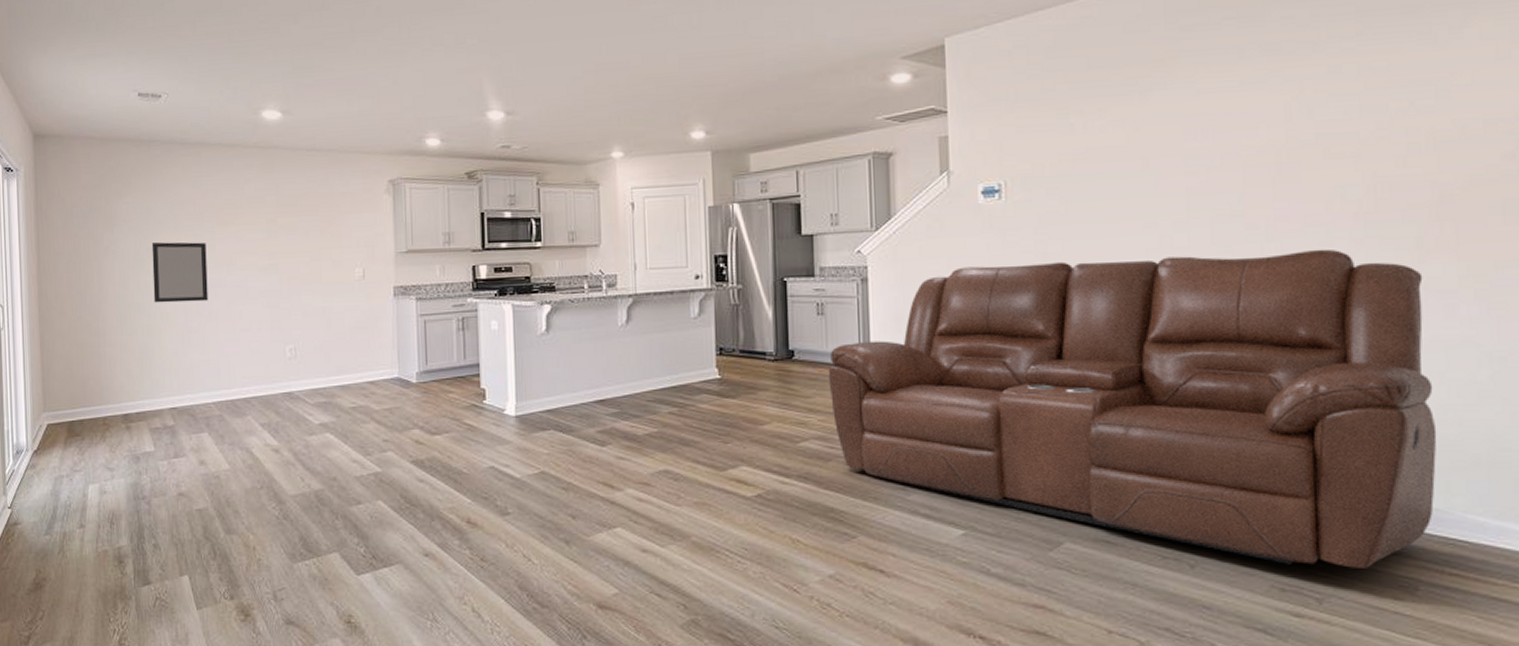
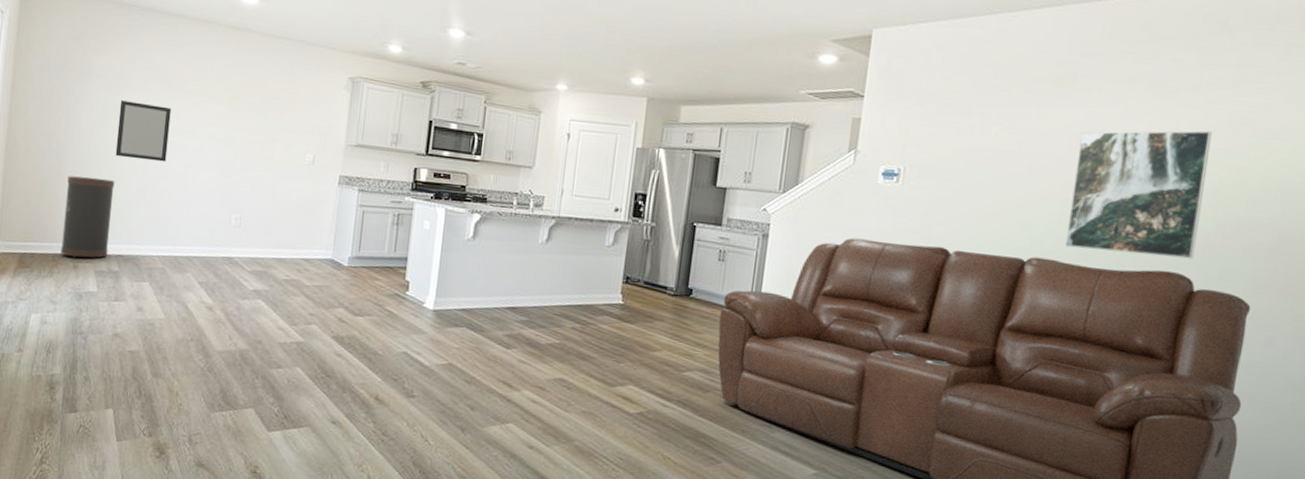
trash can: none [108,328,161,418] -> present [61,175,115,258]
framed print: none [1195,88,1347,241] -> present [1064,130,1213,260]

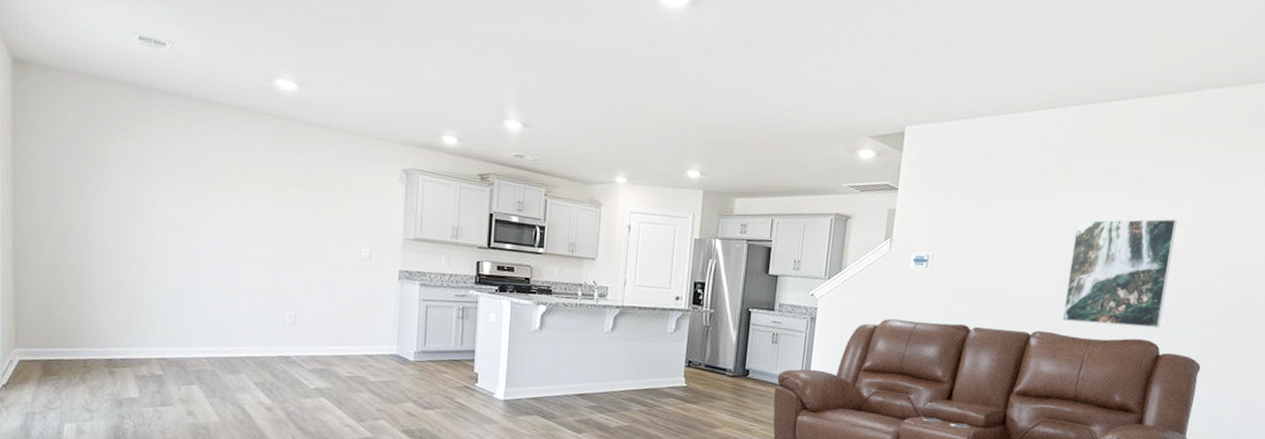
trash can: present [61,175,115,258] -> none [92,275,149,363]
home mirror: present [115,100,171,162] -> none [146,193,207,259]

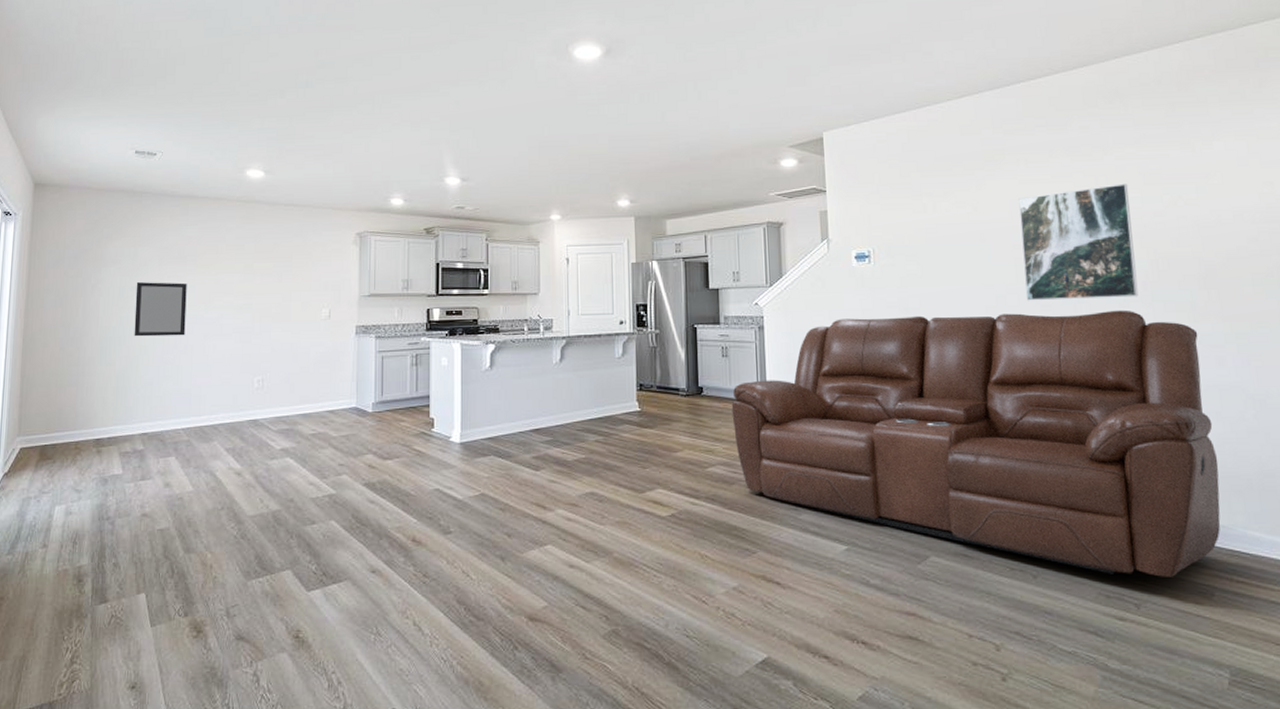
home mirror: none [146,193,207,259] -> present [134,282,187,337]

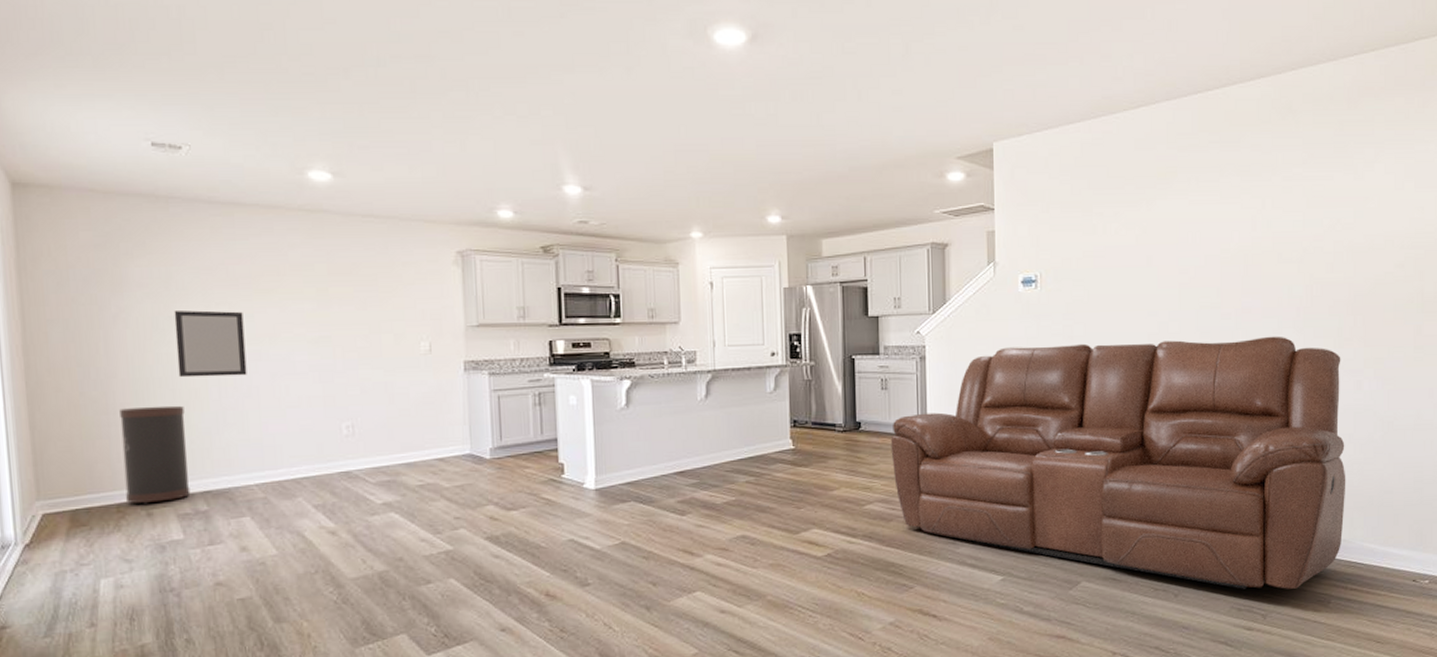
trash can: none [83,359,135,443] -> present [119,405,191,504]
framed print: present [1018,183,1139,301] -> none [1187,206,1292,328]

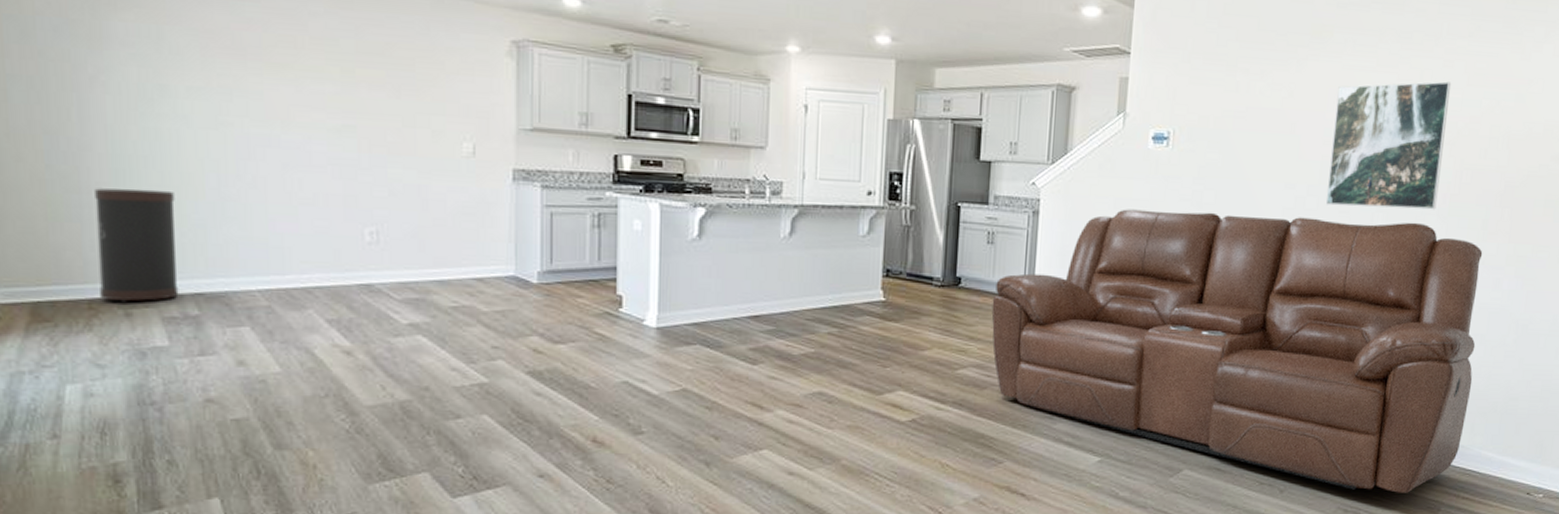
home mirror: present [174,310,247,378] -> none [165,79,253,163]
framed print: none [1187,206,1292,328] -> present [1325,81,1452,210]

